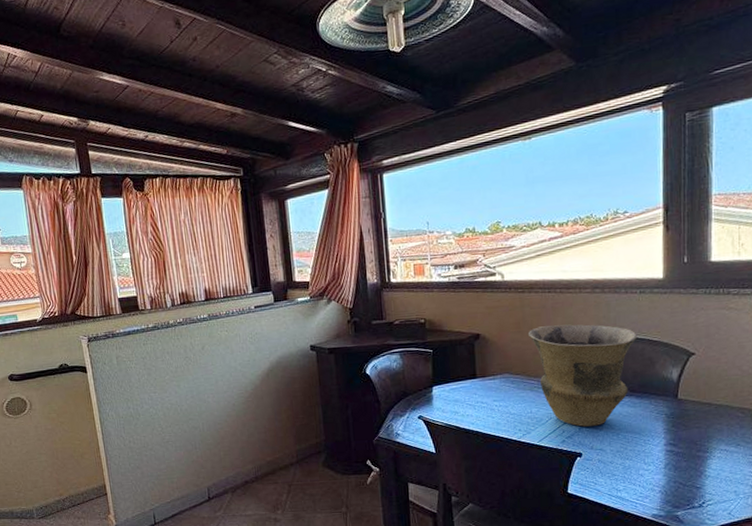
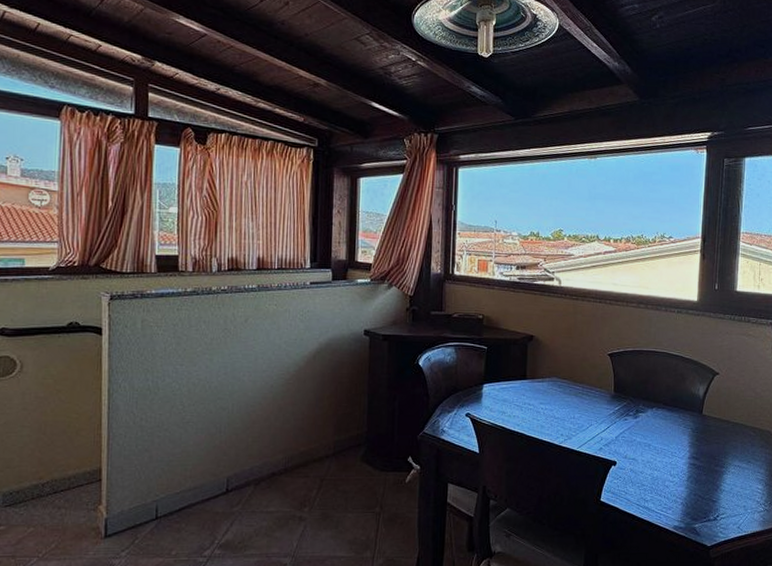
vase: present [527,324,637,427] -> none [577,334,672,435]

